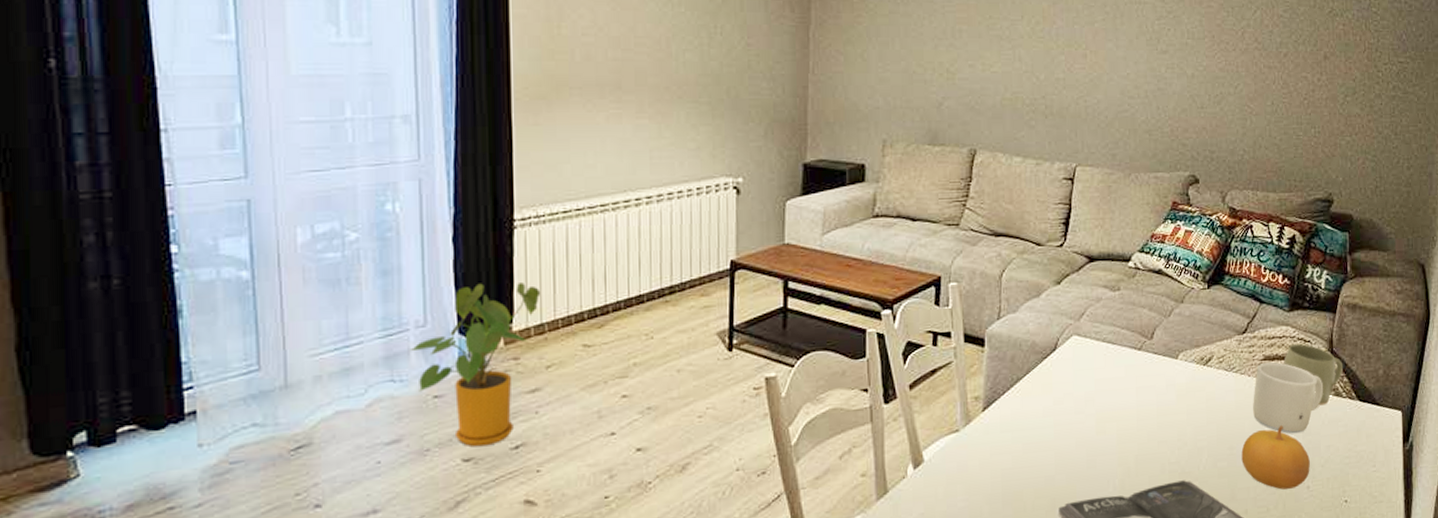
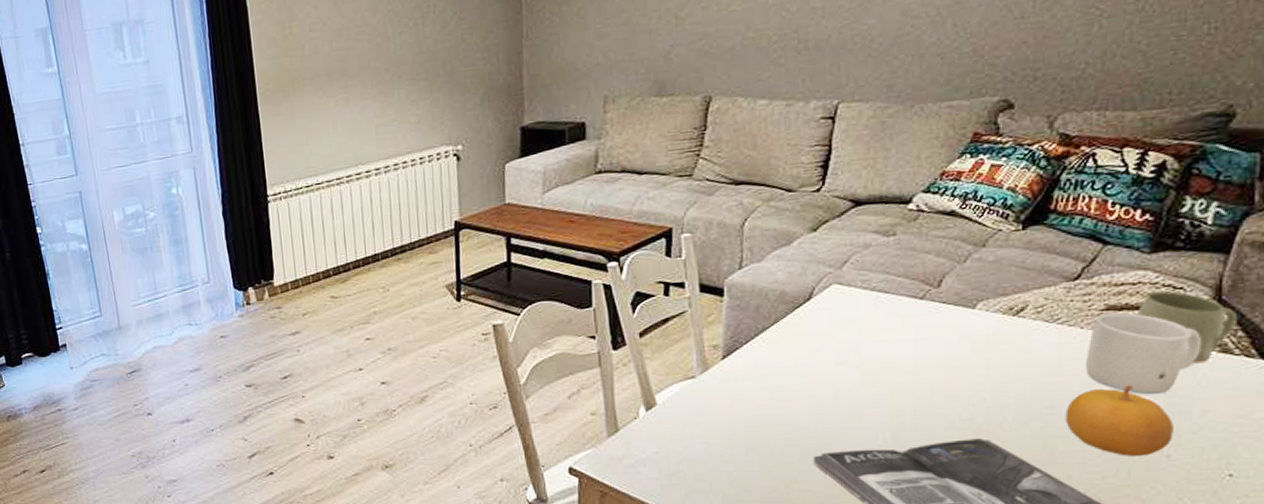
house plant: present [409,283,540,447] -> none [200,247,293,376]

